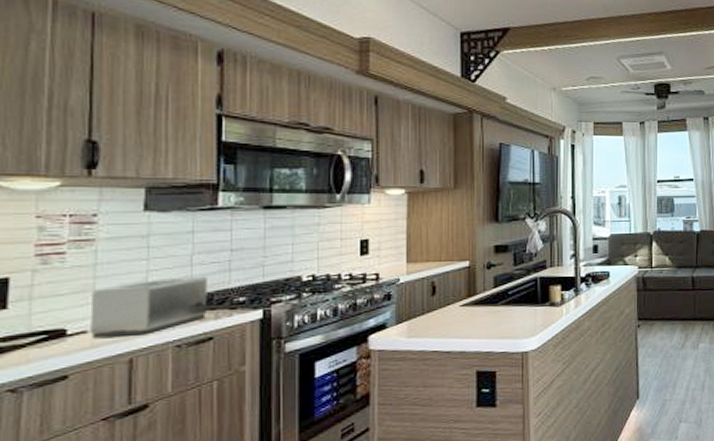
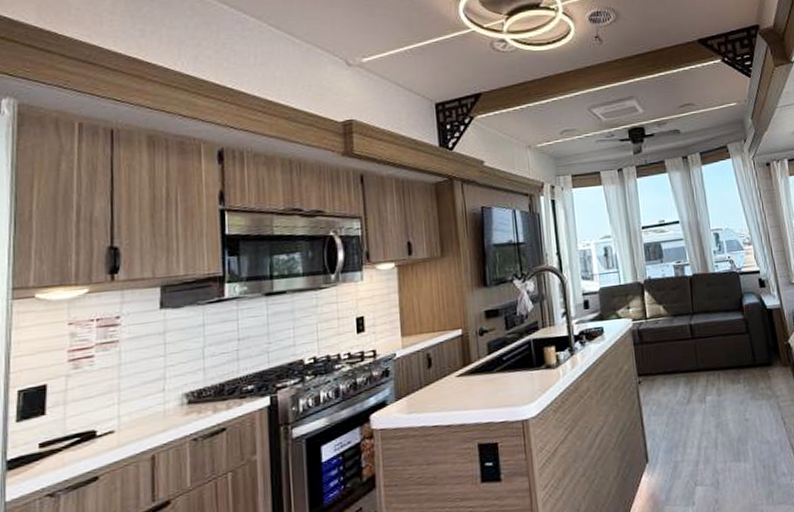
toaster: present [90,276,208,339] -> none [116,367,220,439]

